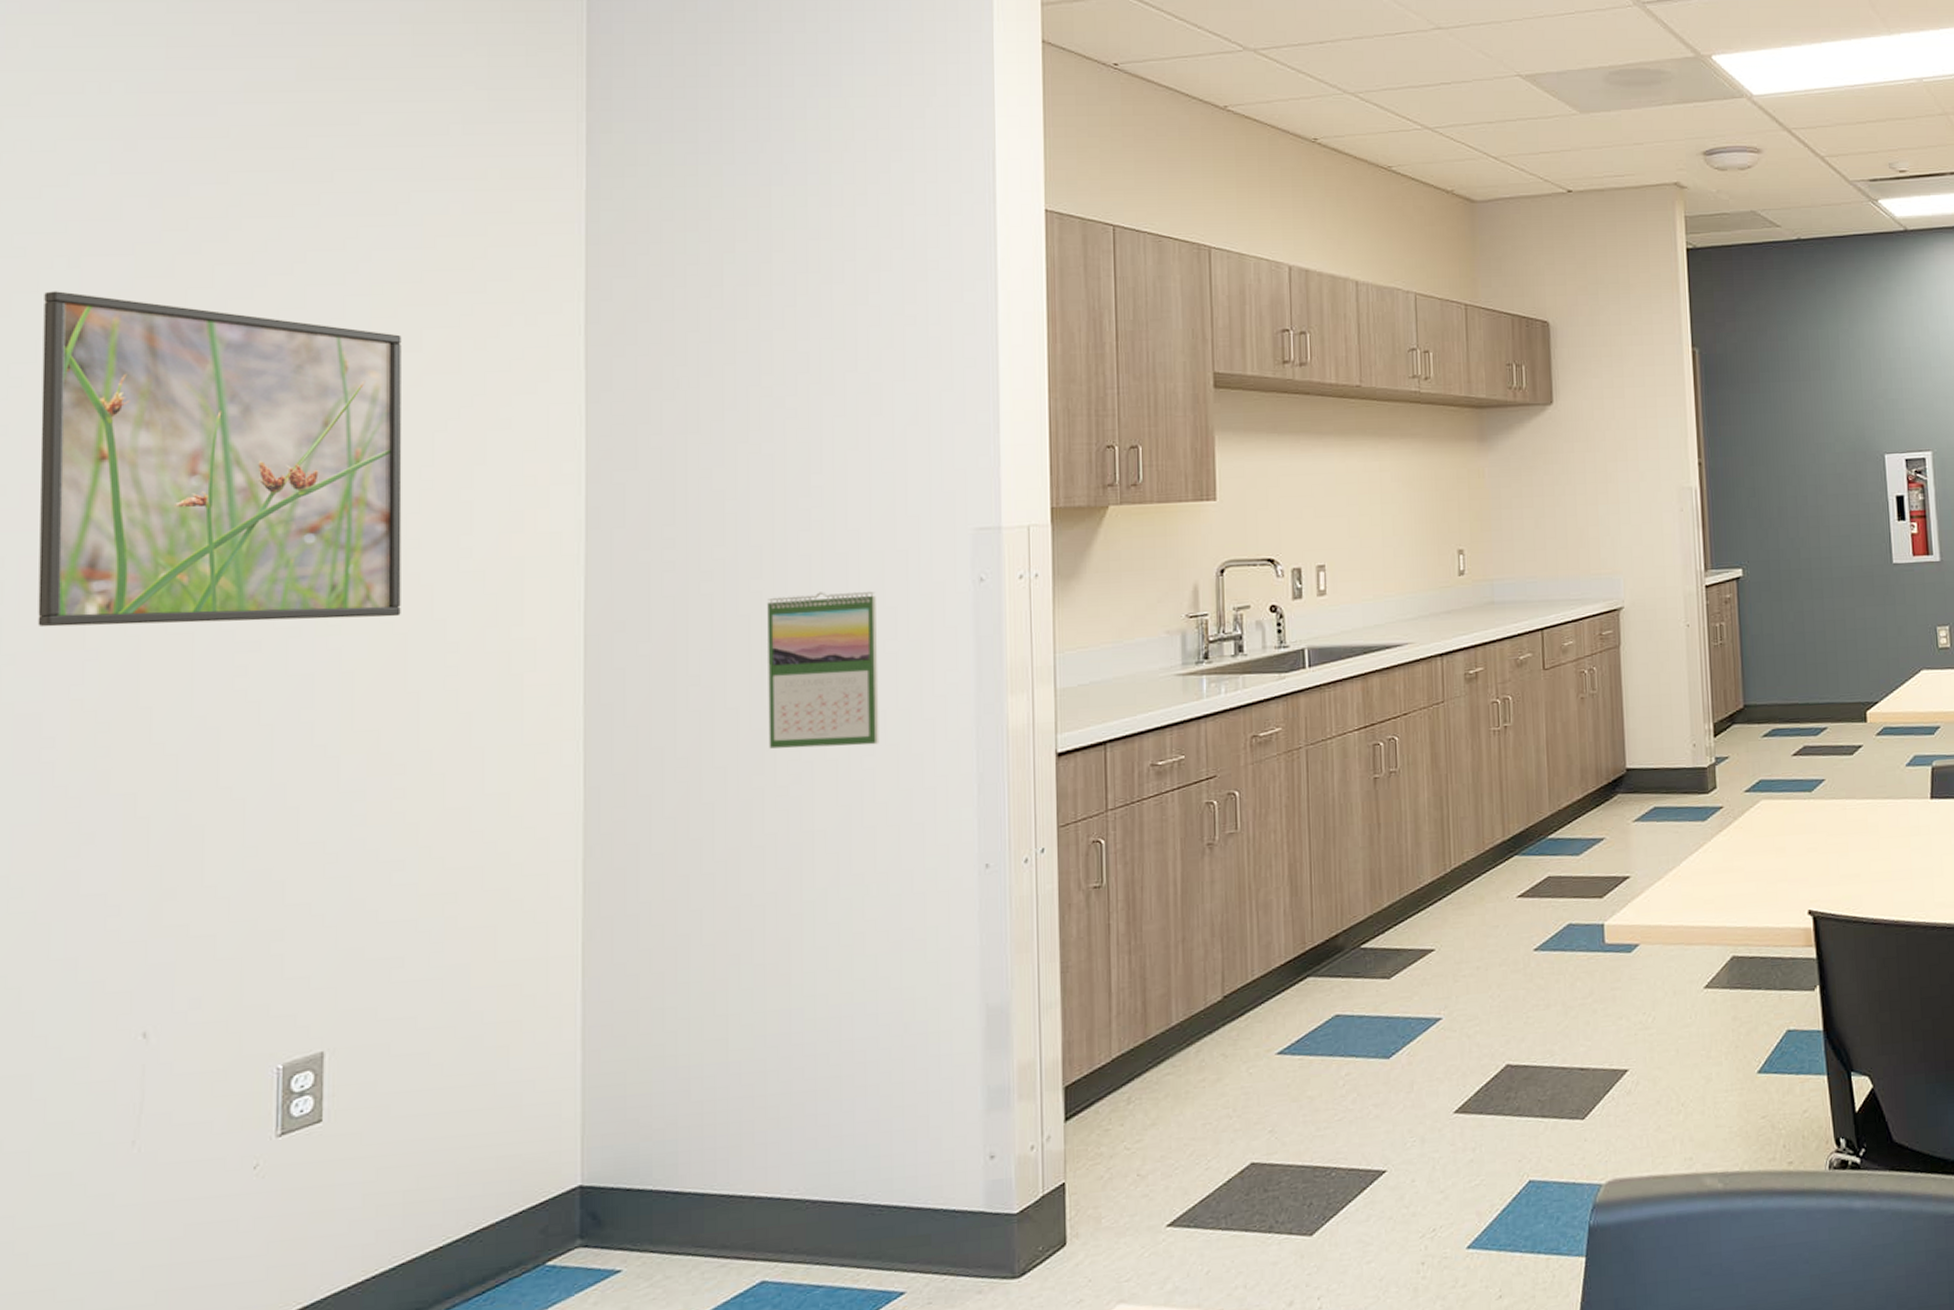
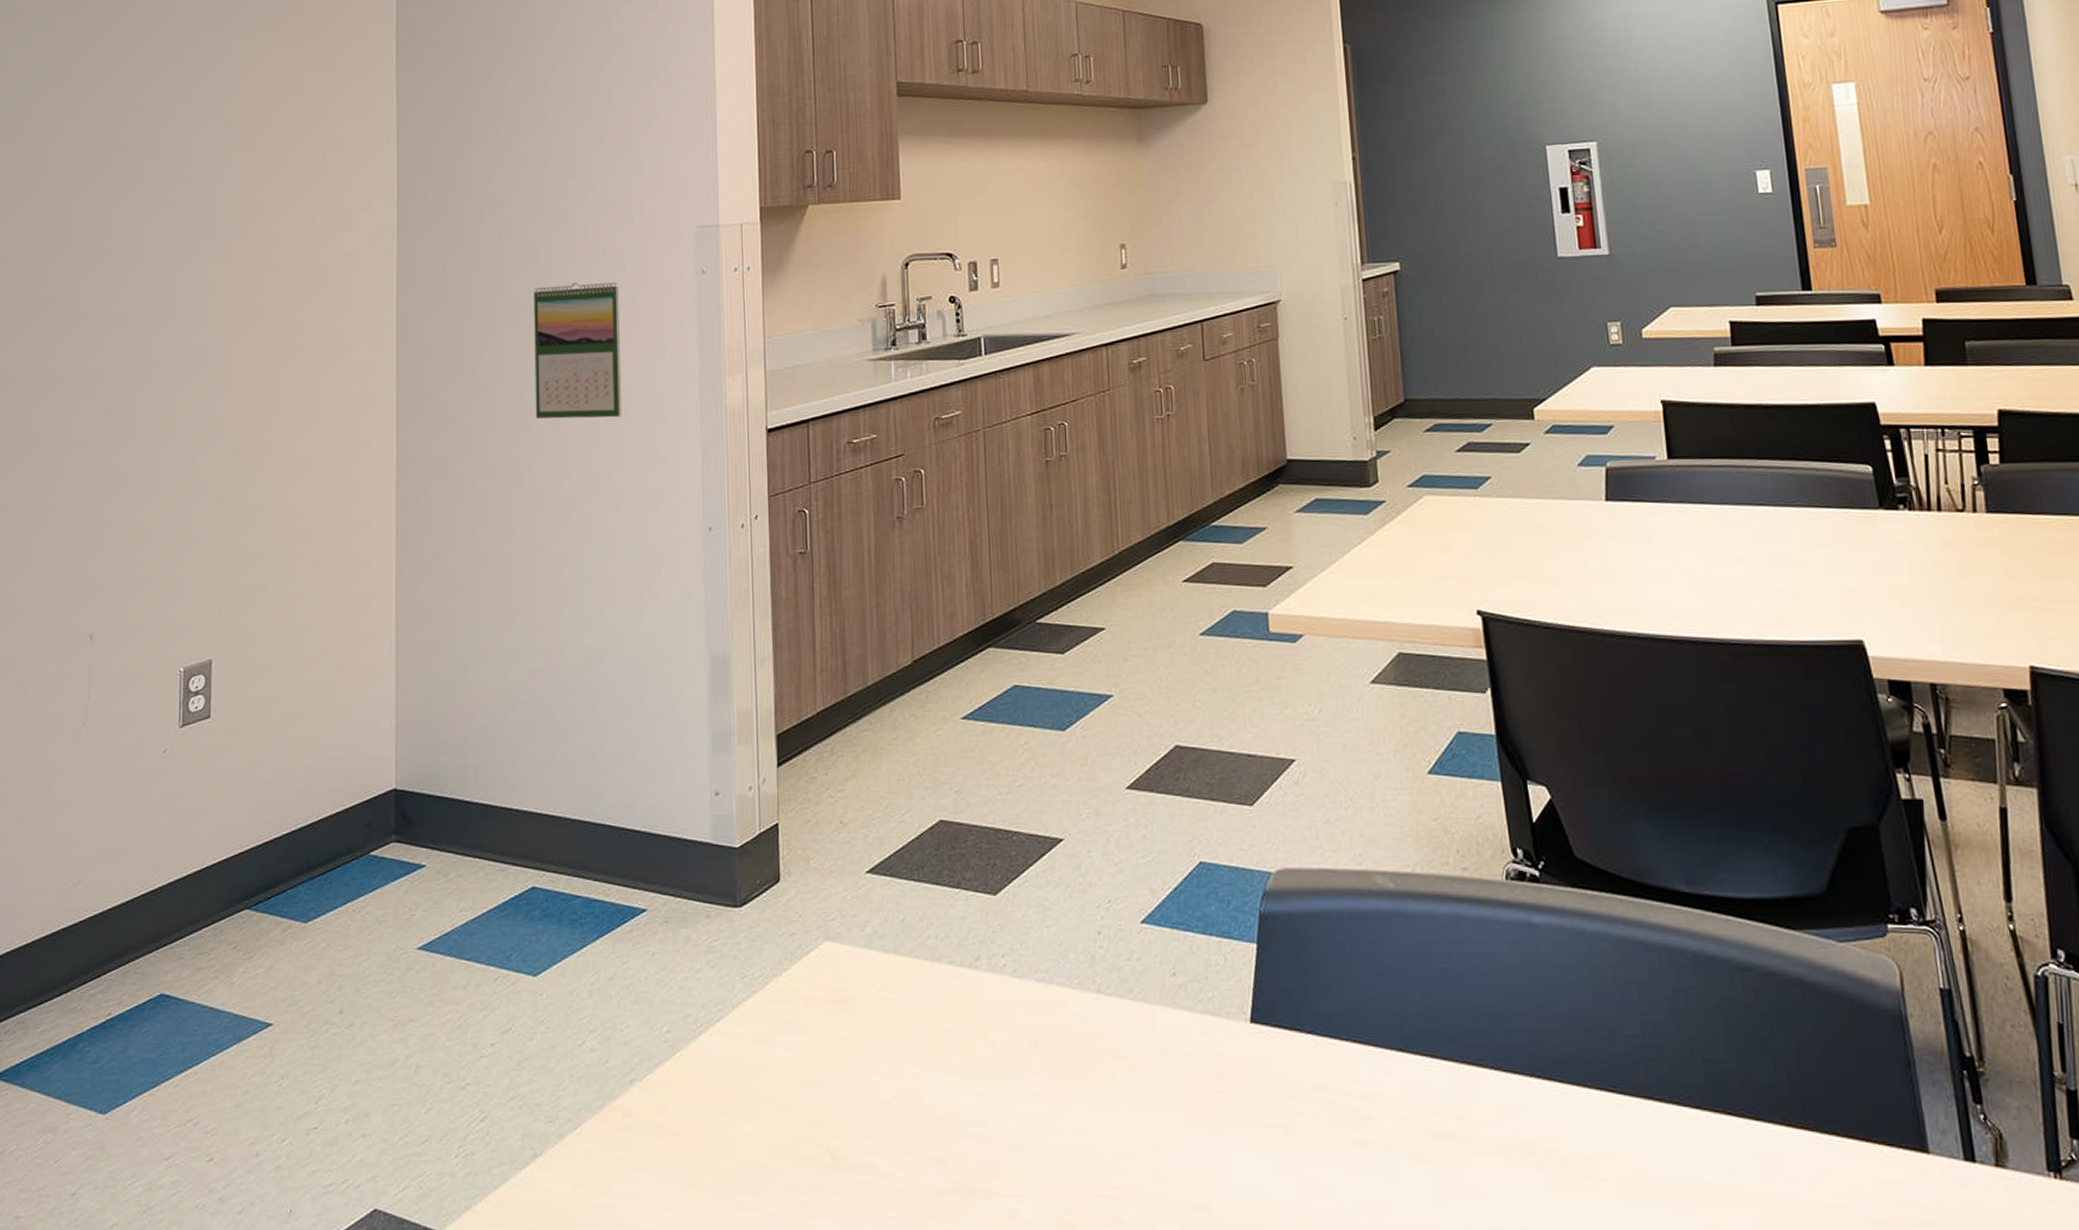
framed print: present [38,291,402,628] -> none [23,44,266,309]

